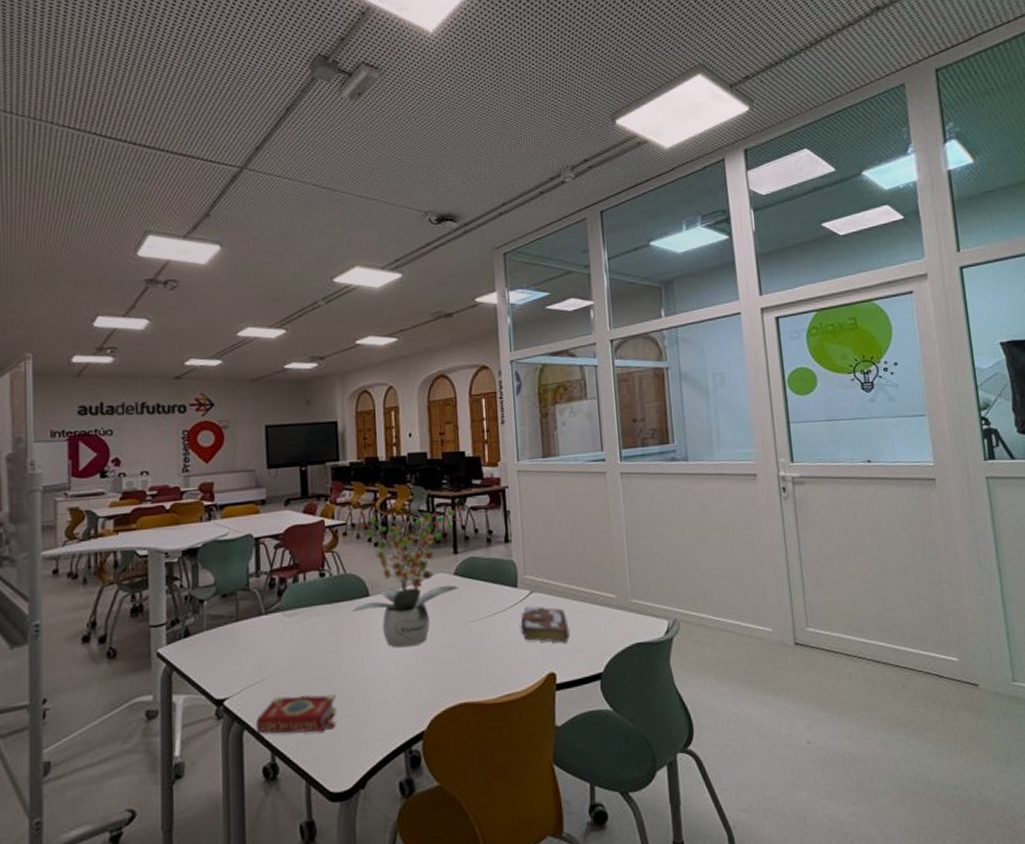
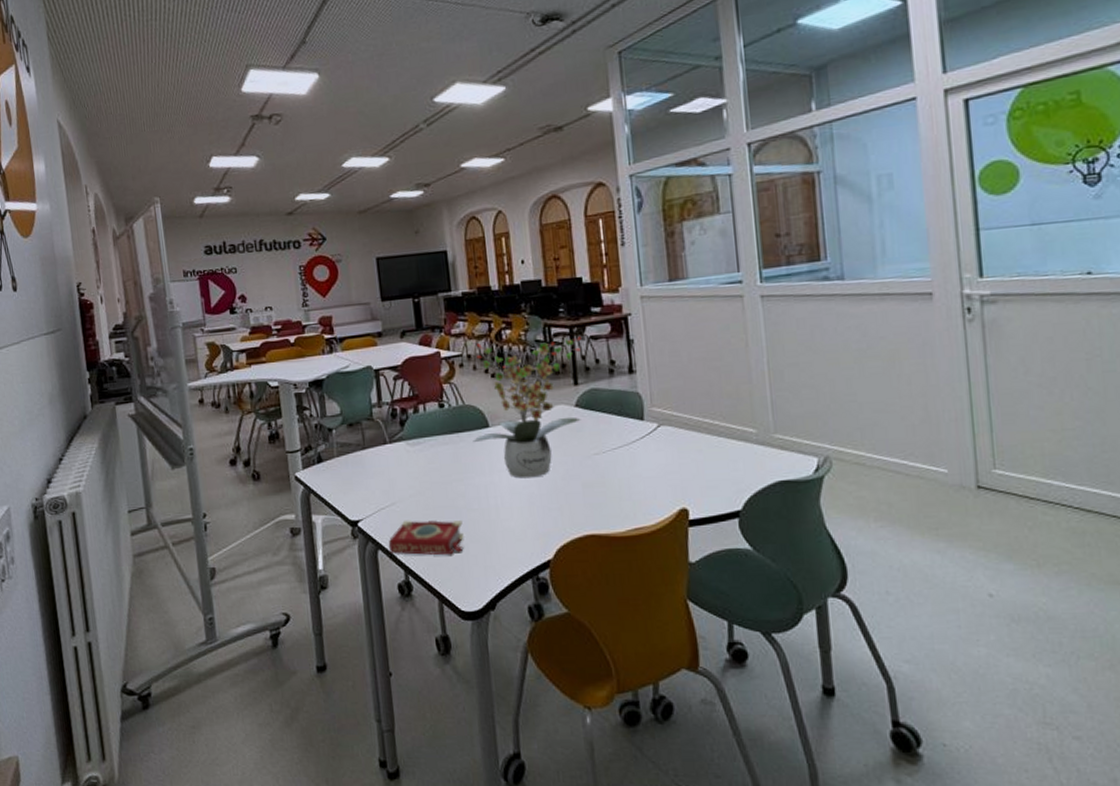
book: present [520,606,570,642] -> none [648,439,703,478]

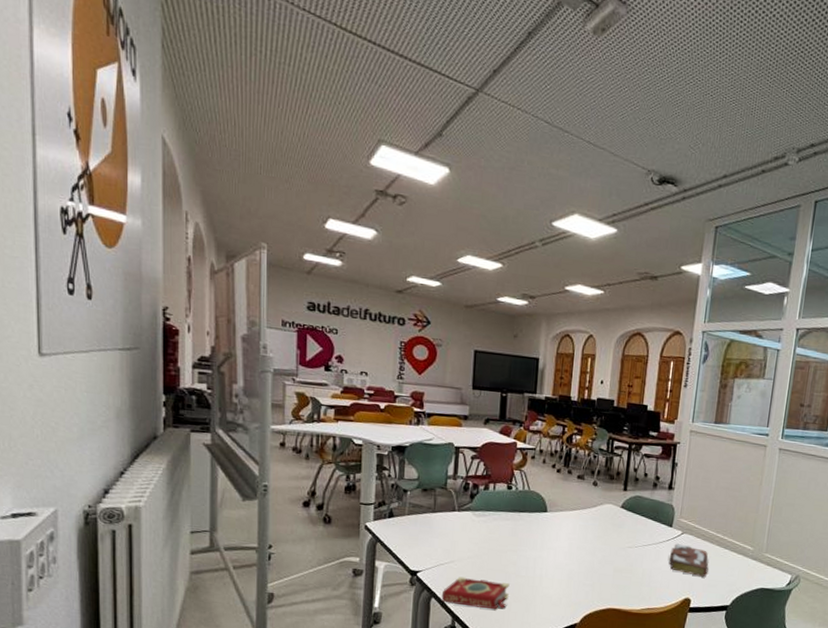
potted plant: present [472,336,582,479] -> none [531,442,638,558]
book: none [648,439,703,478] -> present [668,543,709,577]

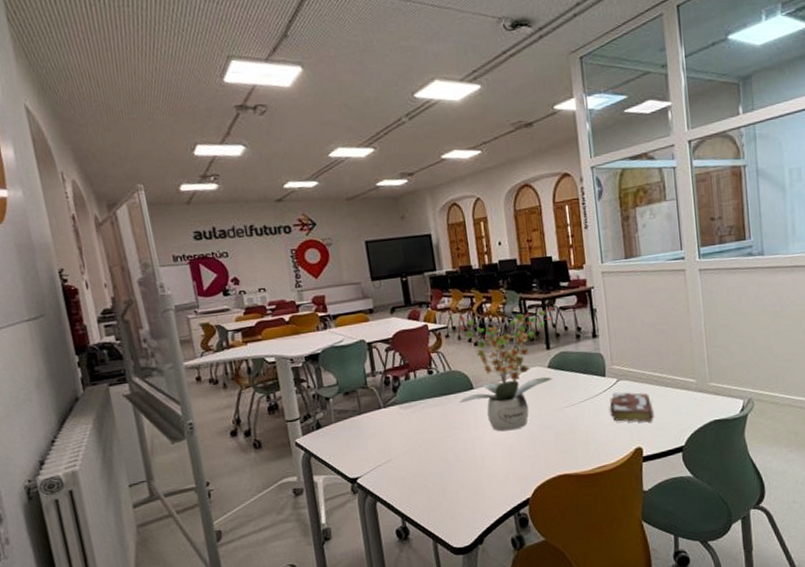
book: present [441,576,510,610] -> none [386,471,454,505]
potted plant: none [531,442,638,558] -> present [459,307,553,432]

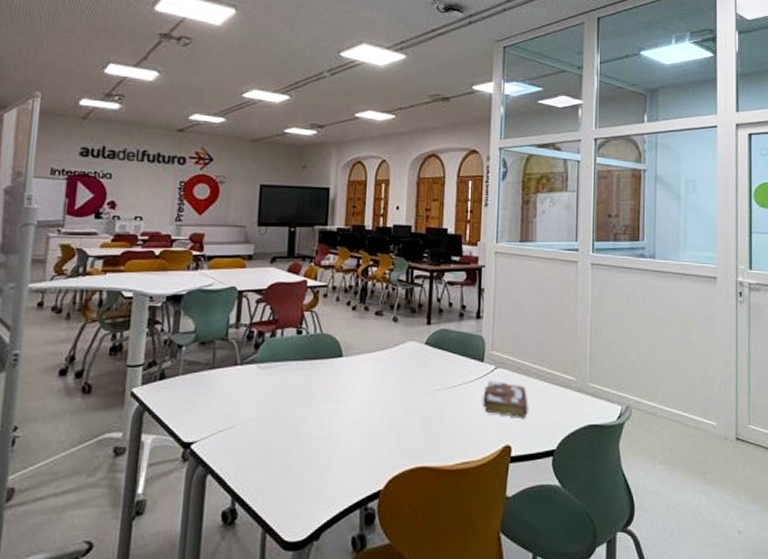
potted plant: present [459,307,553,432] -> none [324,277,440,409]

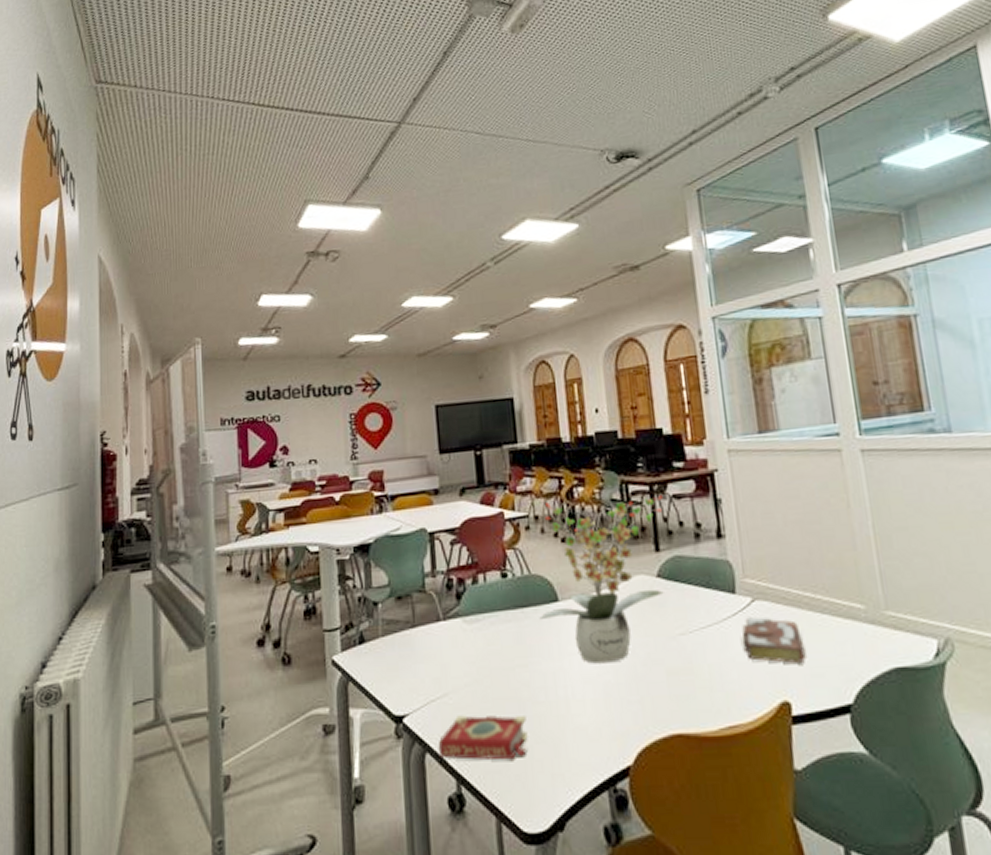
book: none [219,444,301,482] -> present [438,715,528,760]
potted plant: none [324,277,440,409] -> present [539,495,664,664]

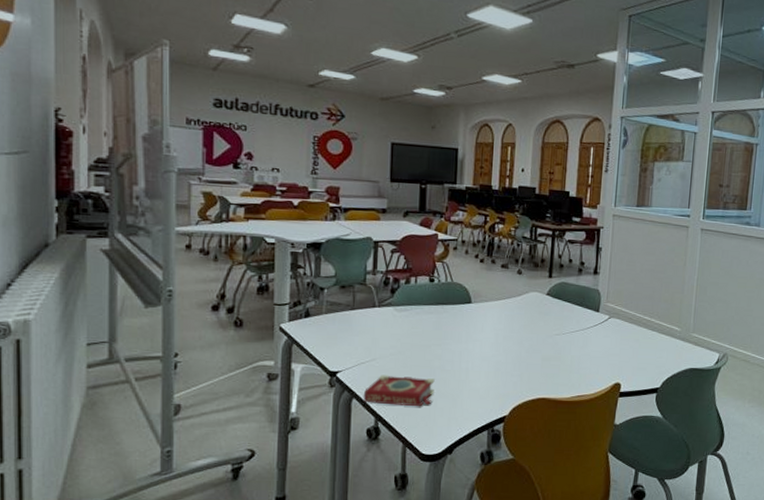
potted plant: present [539,495,664,664] -> none [455,232,562,349]
book: present [742,617,806,663] -> none [597,328,637,360]

